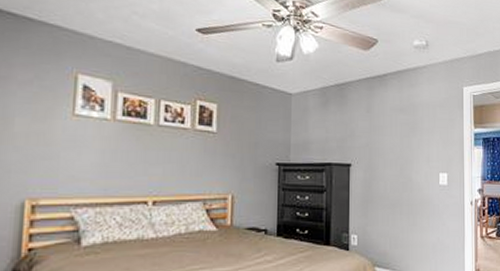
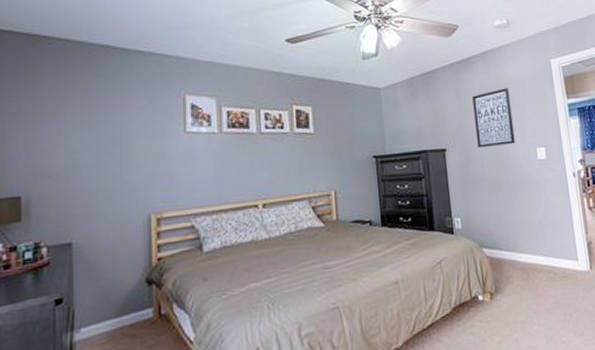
wall art: none [383,109,420,167] -> present [472,88,516,148]

